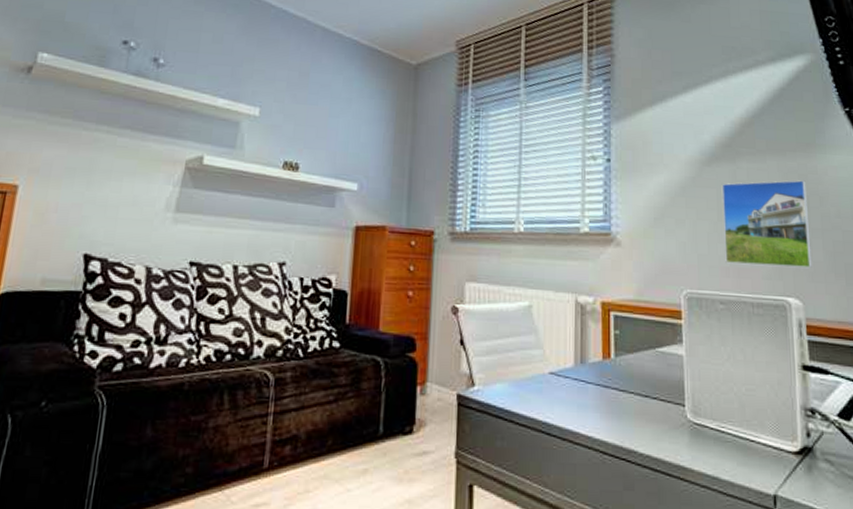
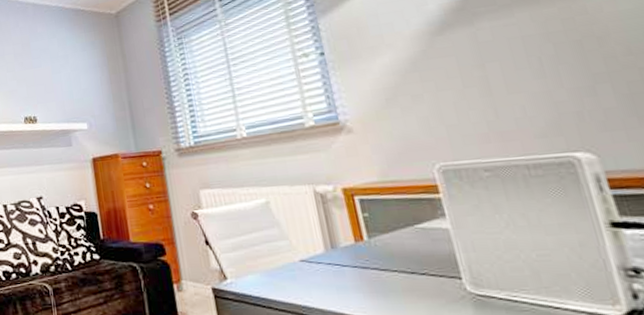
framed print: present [721,180,812,269] -> none [460,24,602,130]

